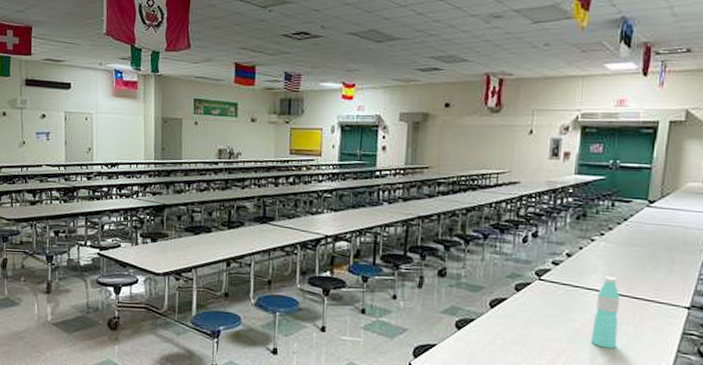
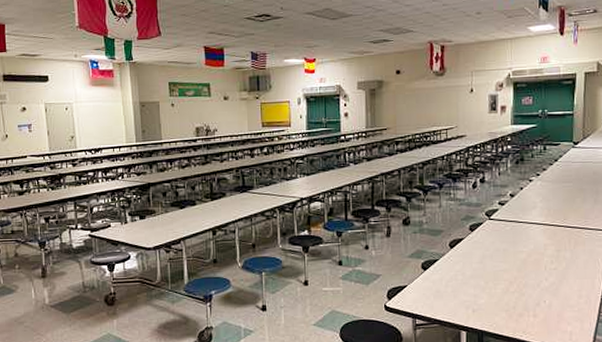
water bottle: present [590,276,620,349] -> none [536,211,558,273]

